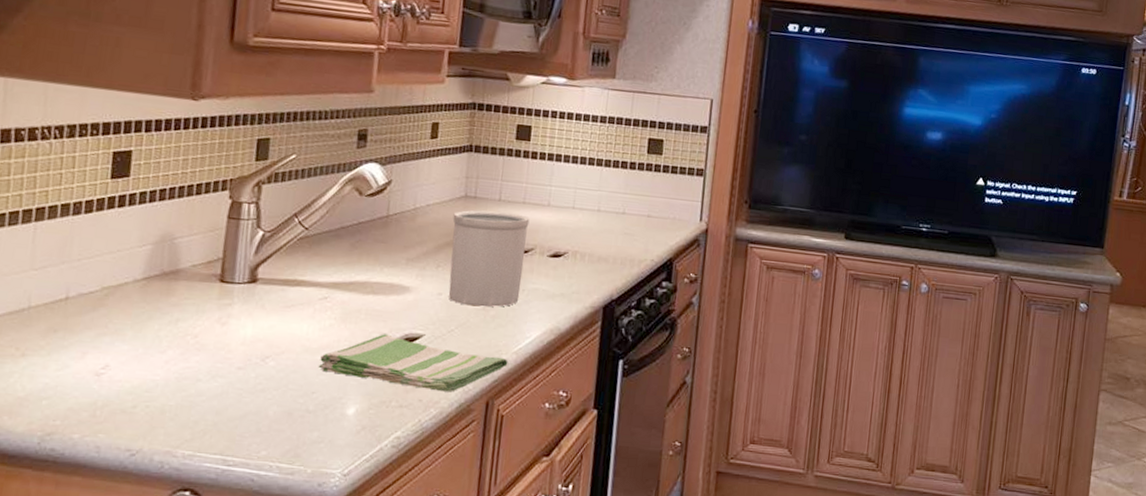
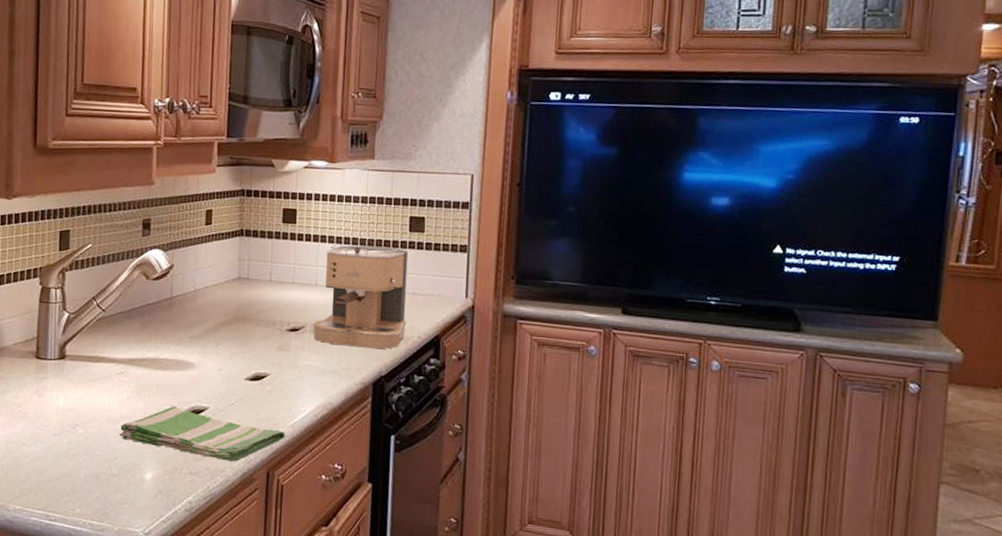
utensil holder: present [449,210,530,307] -> none [228,290,299,383]
coffee maker: none [542,163,645,272] -> present [312,244,408,349]

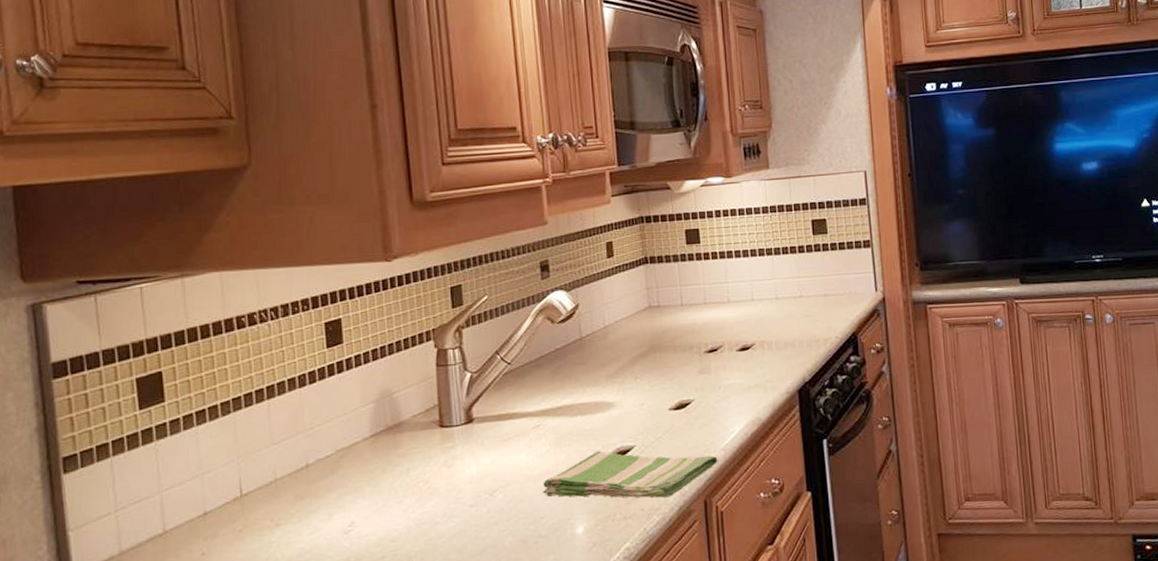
coffee maker: present [312,244,408,349] -> none [730,253,823,359]

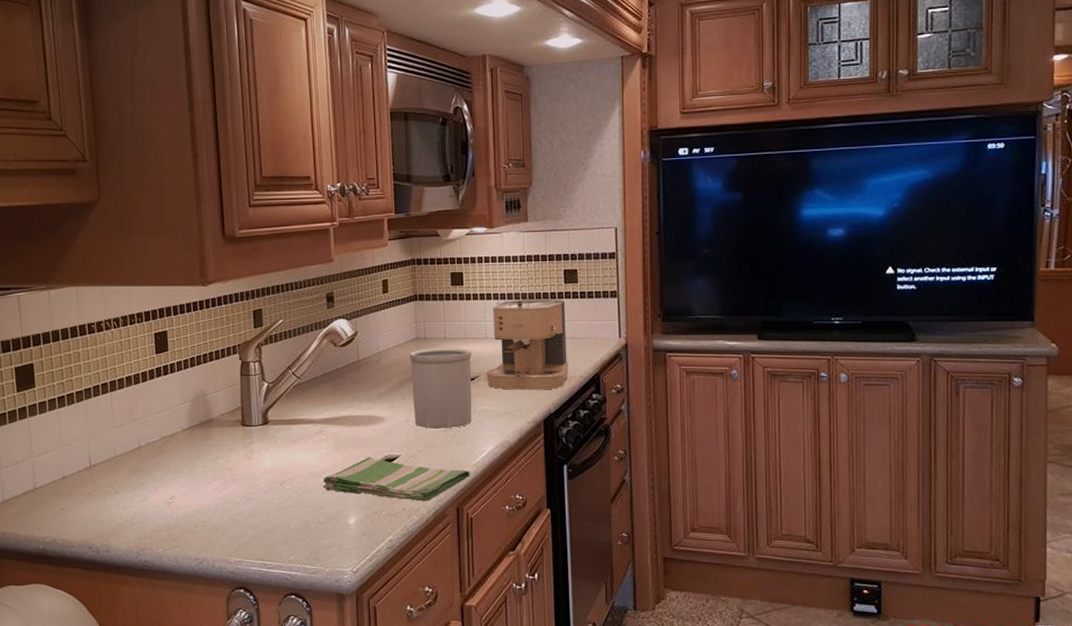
utensil holder: none [641,315,717,411] -> present [409,348,472,429]
coffee maker: none [730,253,823,359] -> present [485,299,568,390]

